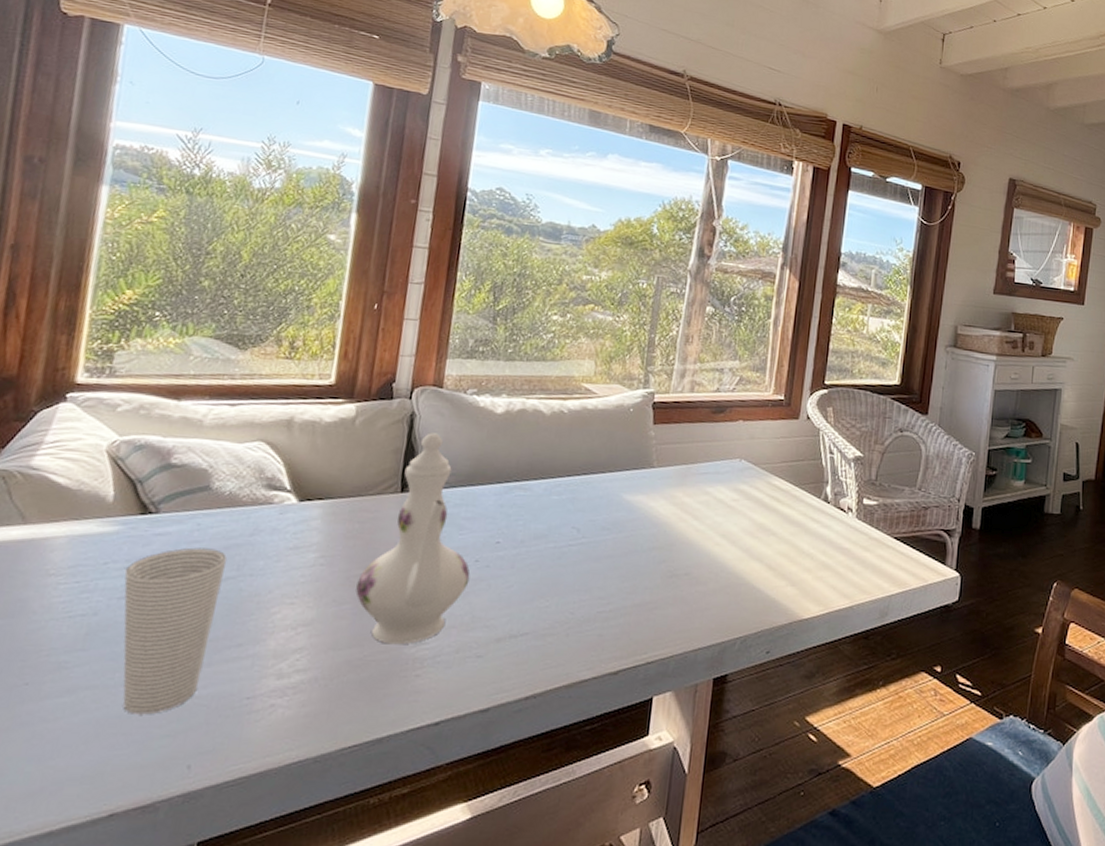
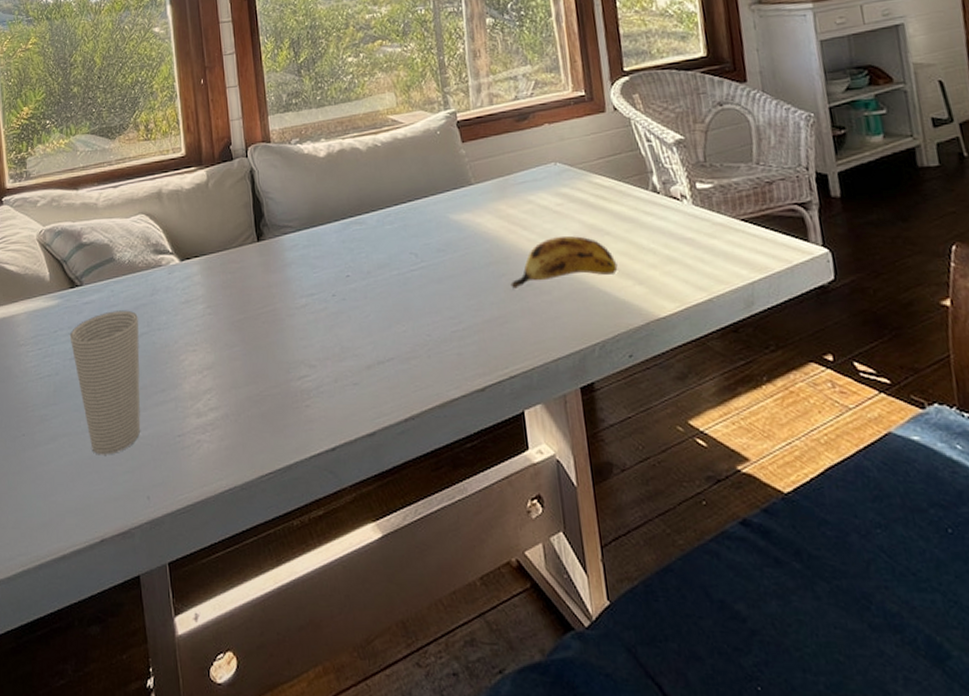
ewer: present [355,432,471,645] -> none [240,184,332,380]
banana: none [669,531,776,576] -> present [510,236,618,289]

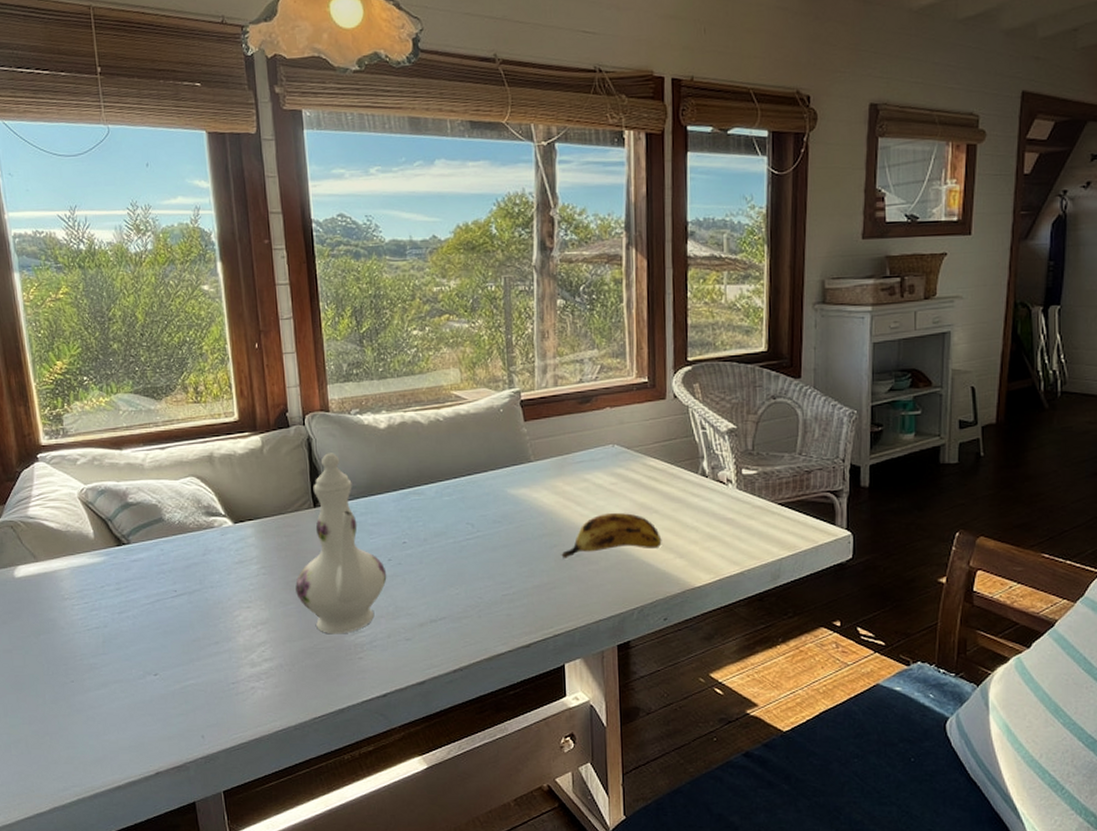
cup: present [69,310,141,455] -> none [117,568,194,700]
ewer: none [240,184,332,380] -> present [295,453,387,635]

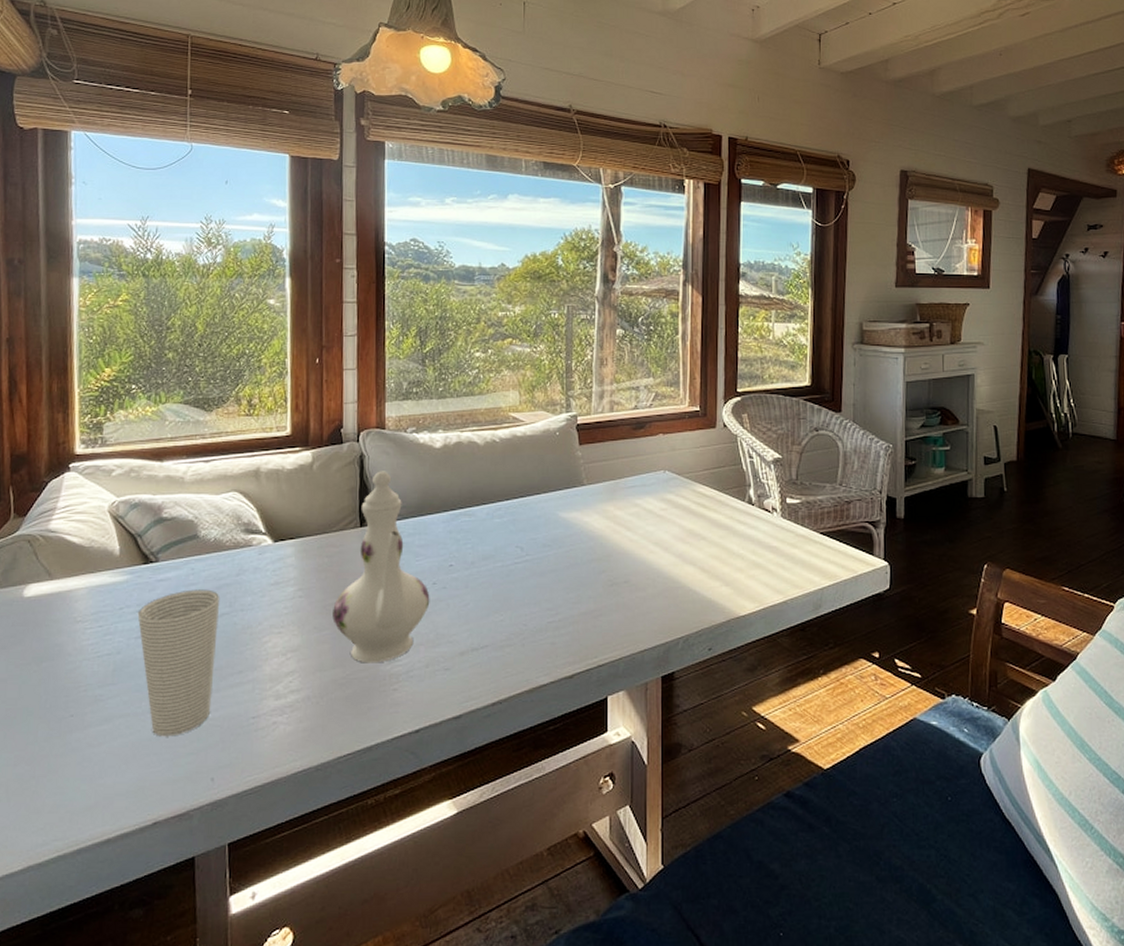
cup: none [117,568,194,700] -> present [137,589,221,737]
banana: present [561,513,662,558] -> none [609,539,709,584]

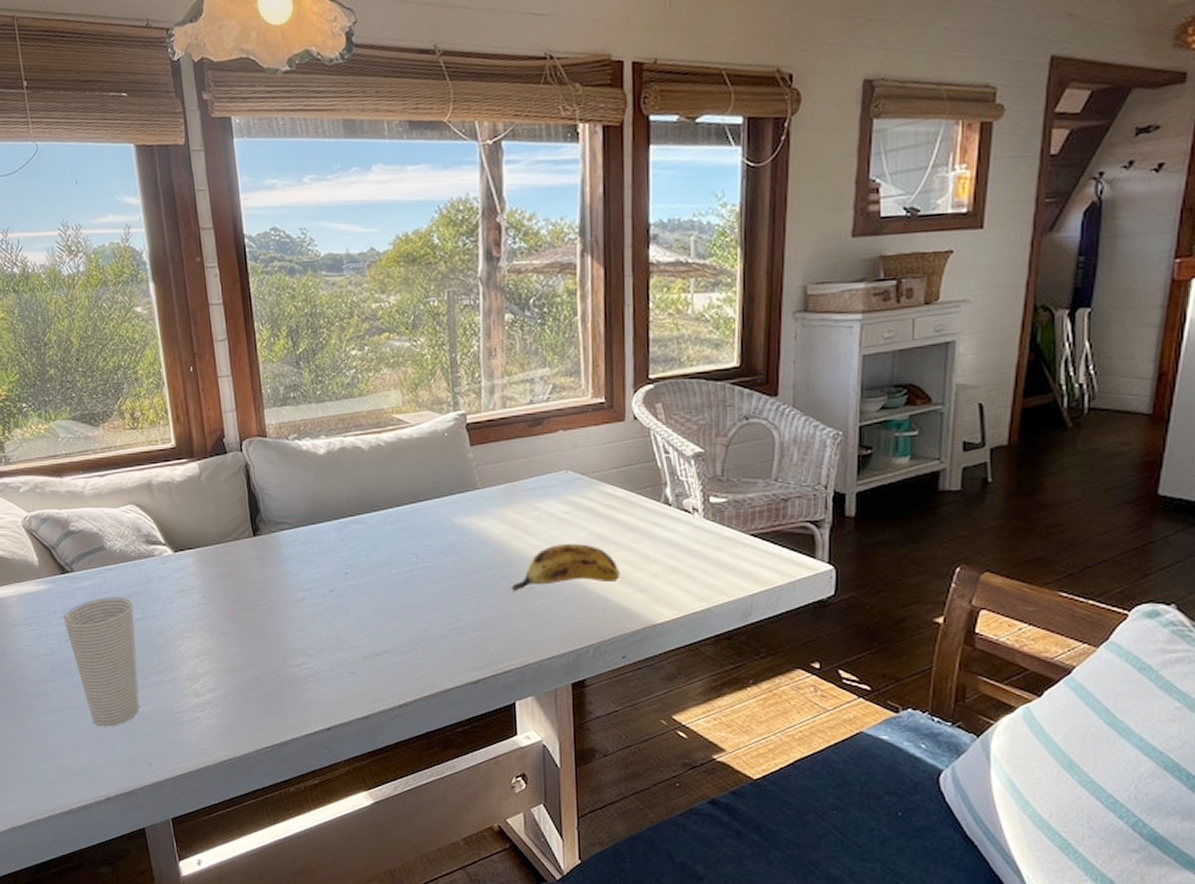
ewer: present [332,471,430,663] -> none [237,480,329,666]
banana: none [609,539,709,584] -> present [511,544,620,591]

